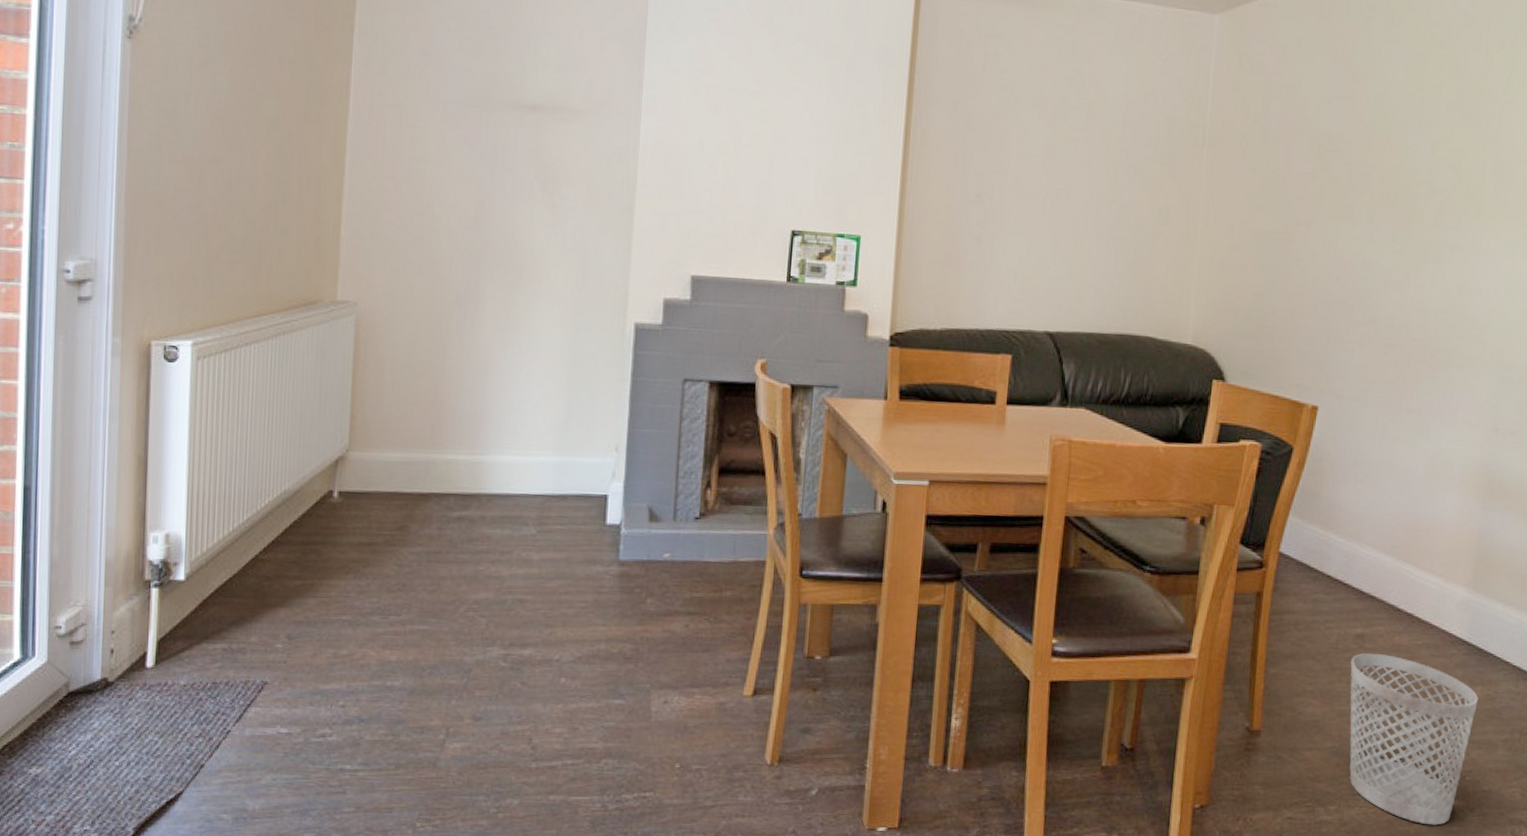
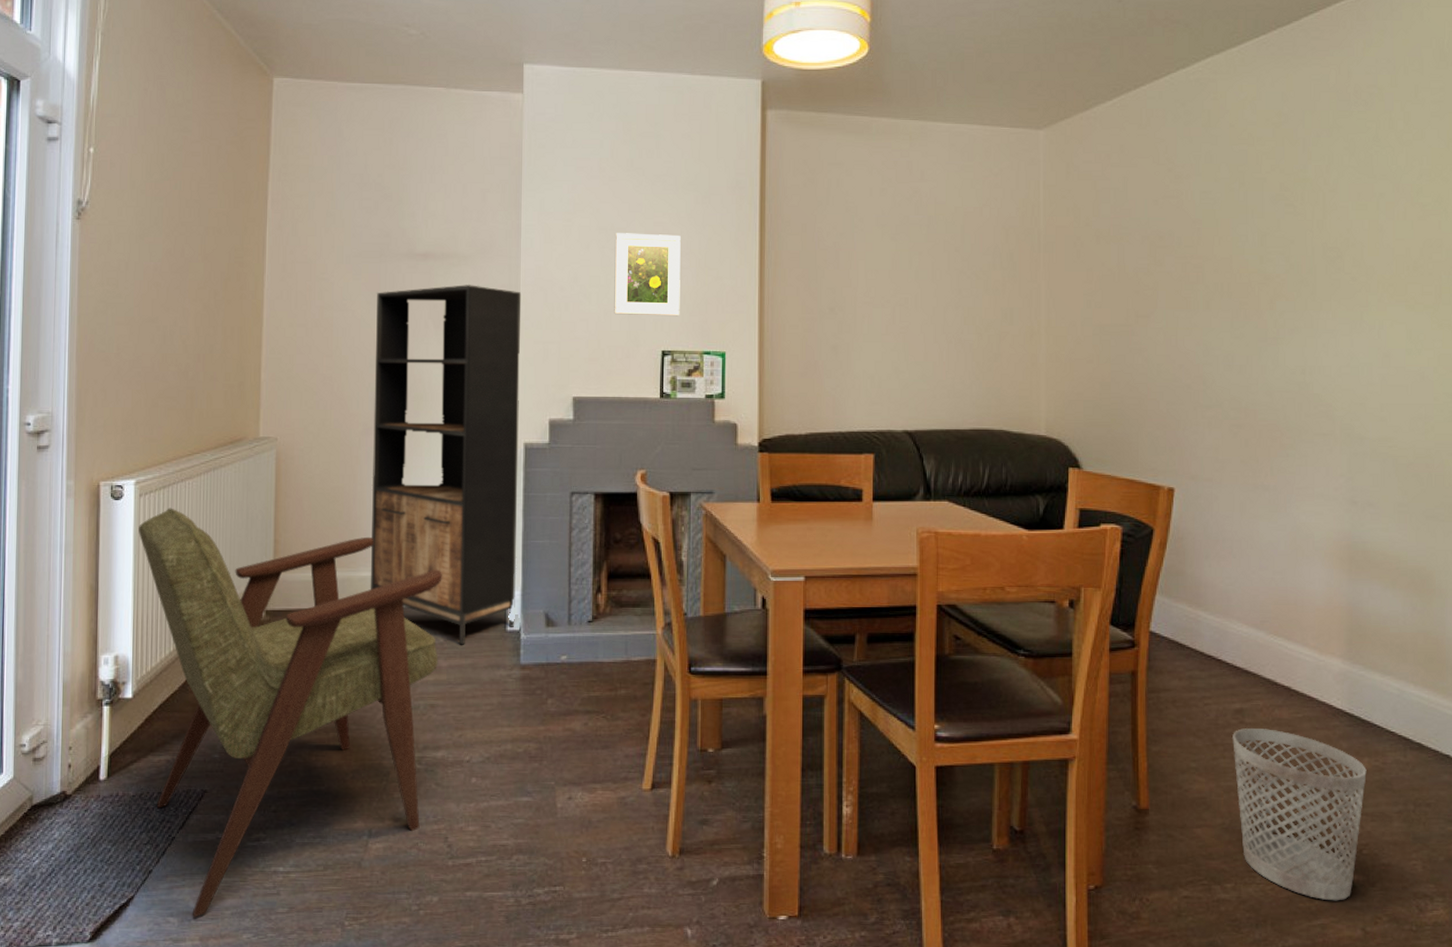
armchair: none [195,374,538,816] -> present [138,508,442,918]
bookshelf: none [456,143,640,538] -> present [370,285,522,645]
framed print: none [741,96,820,194] -> present [614,233,681,316]

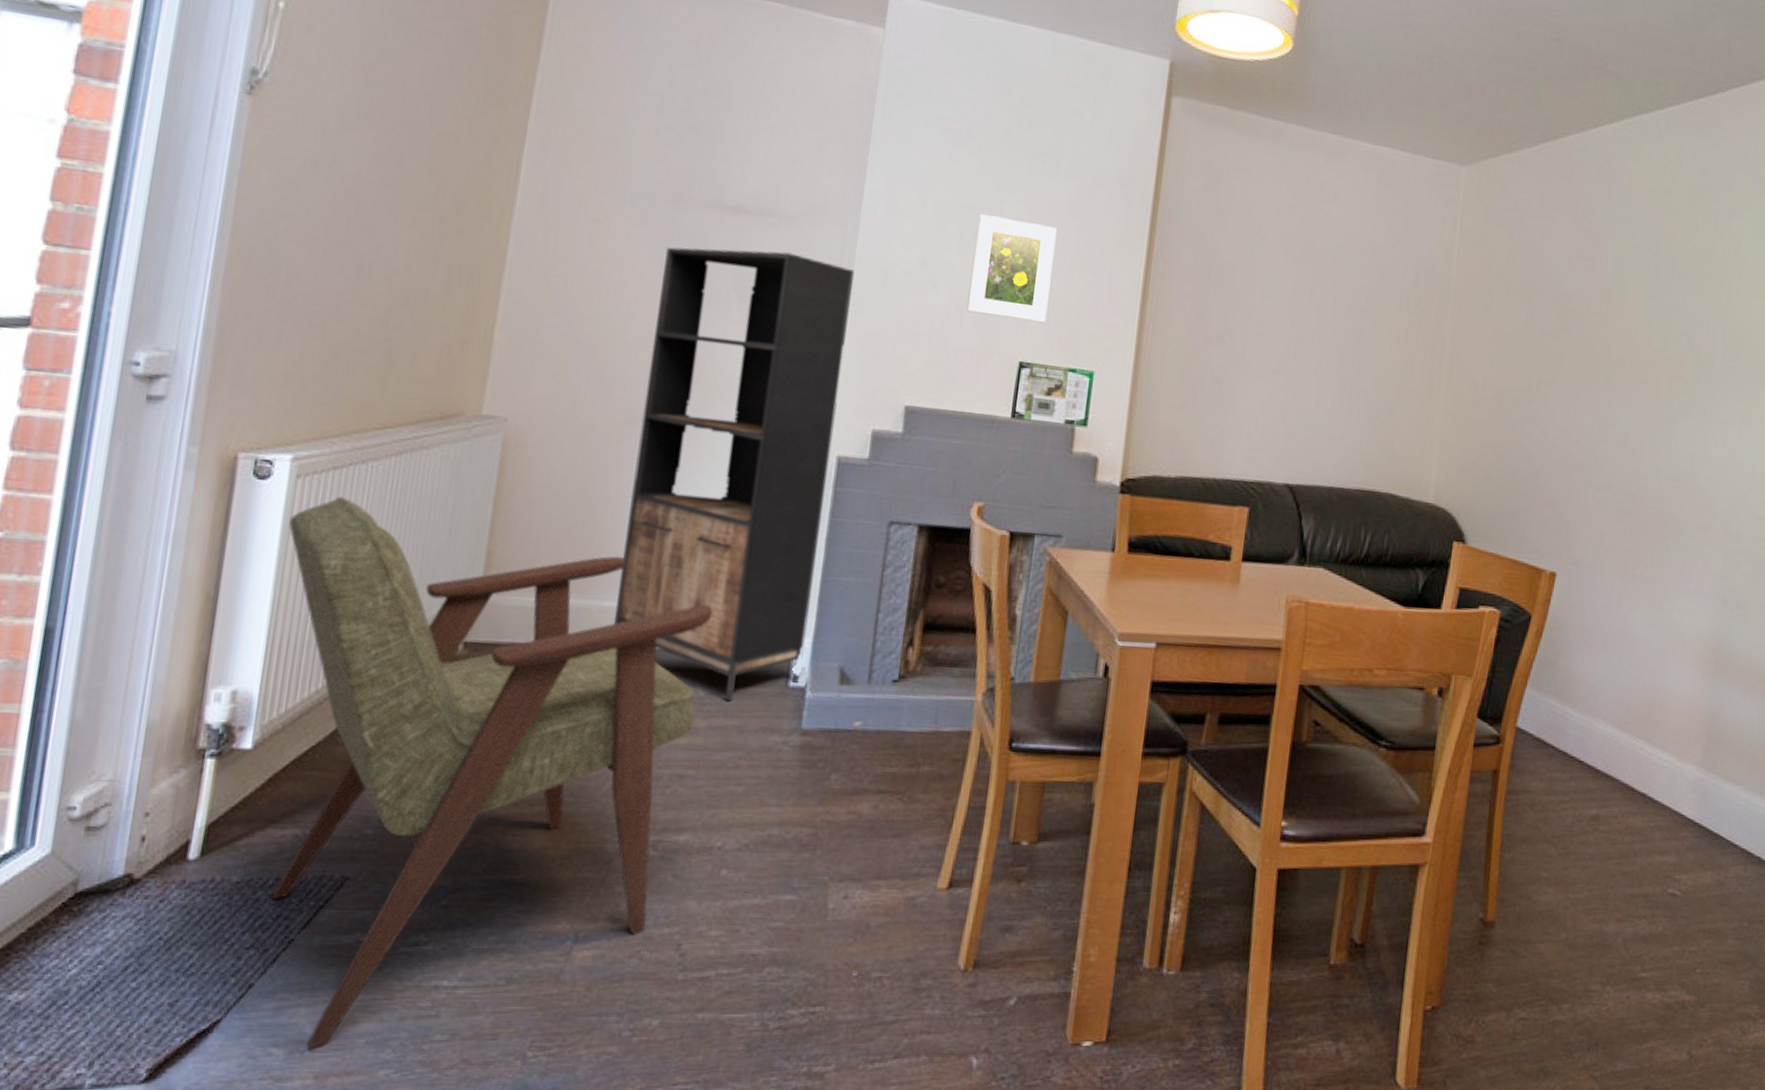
wastebasket: present [1232,728,1367,901] -> none [1583,836,1709,1023]

